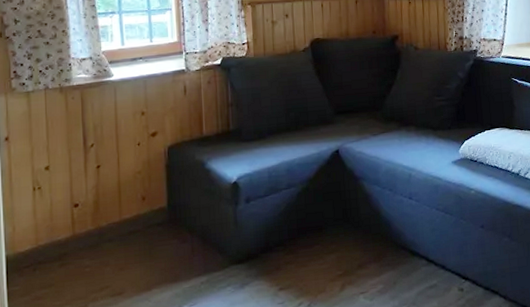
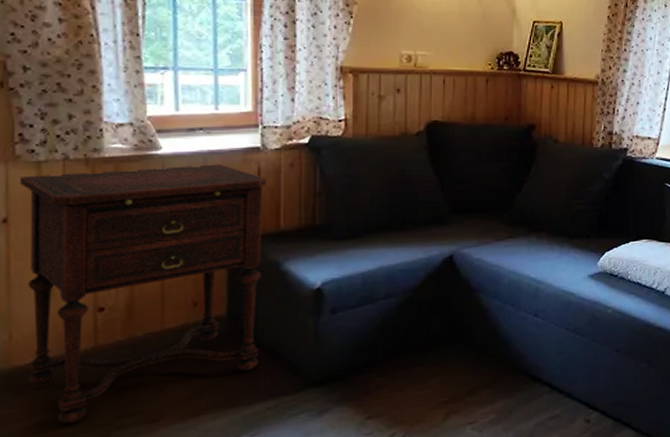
side table: none [15,85,193,298] -> present [19,164,267,425]

